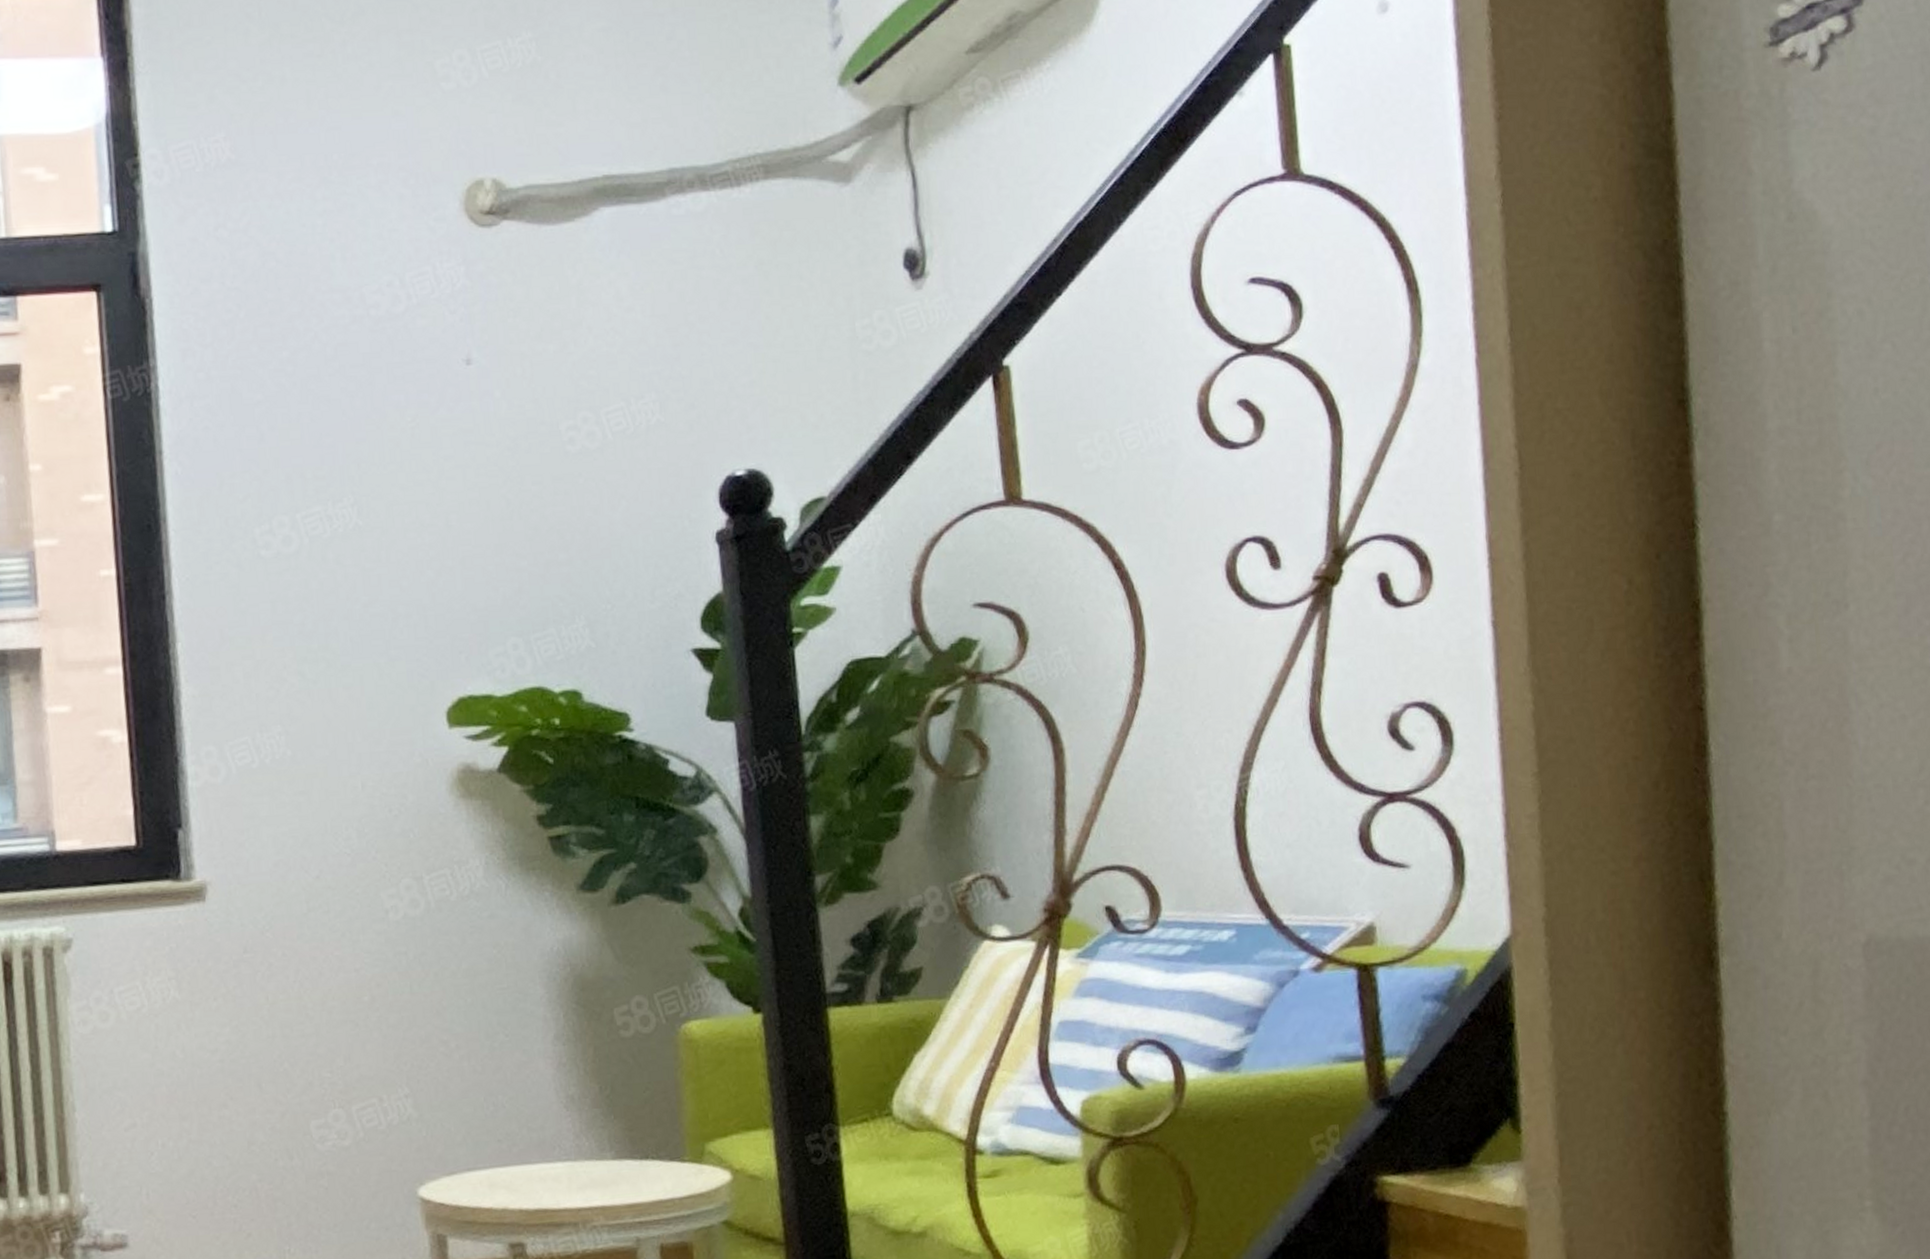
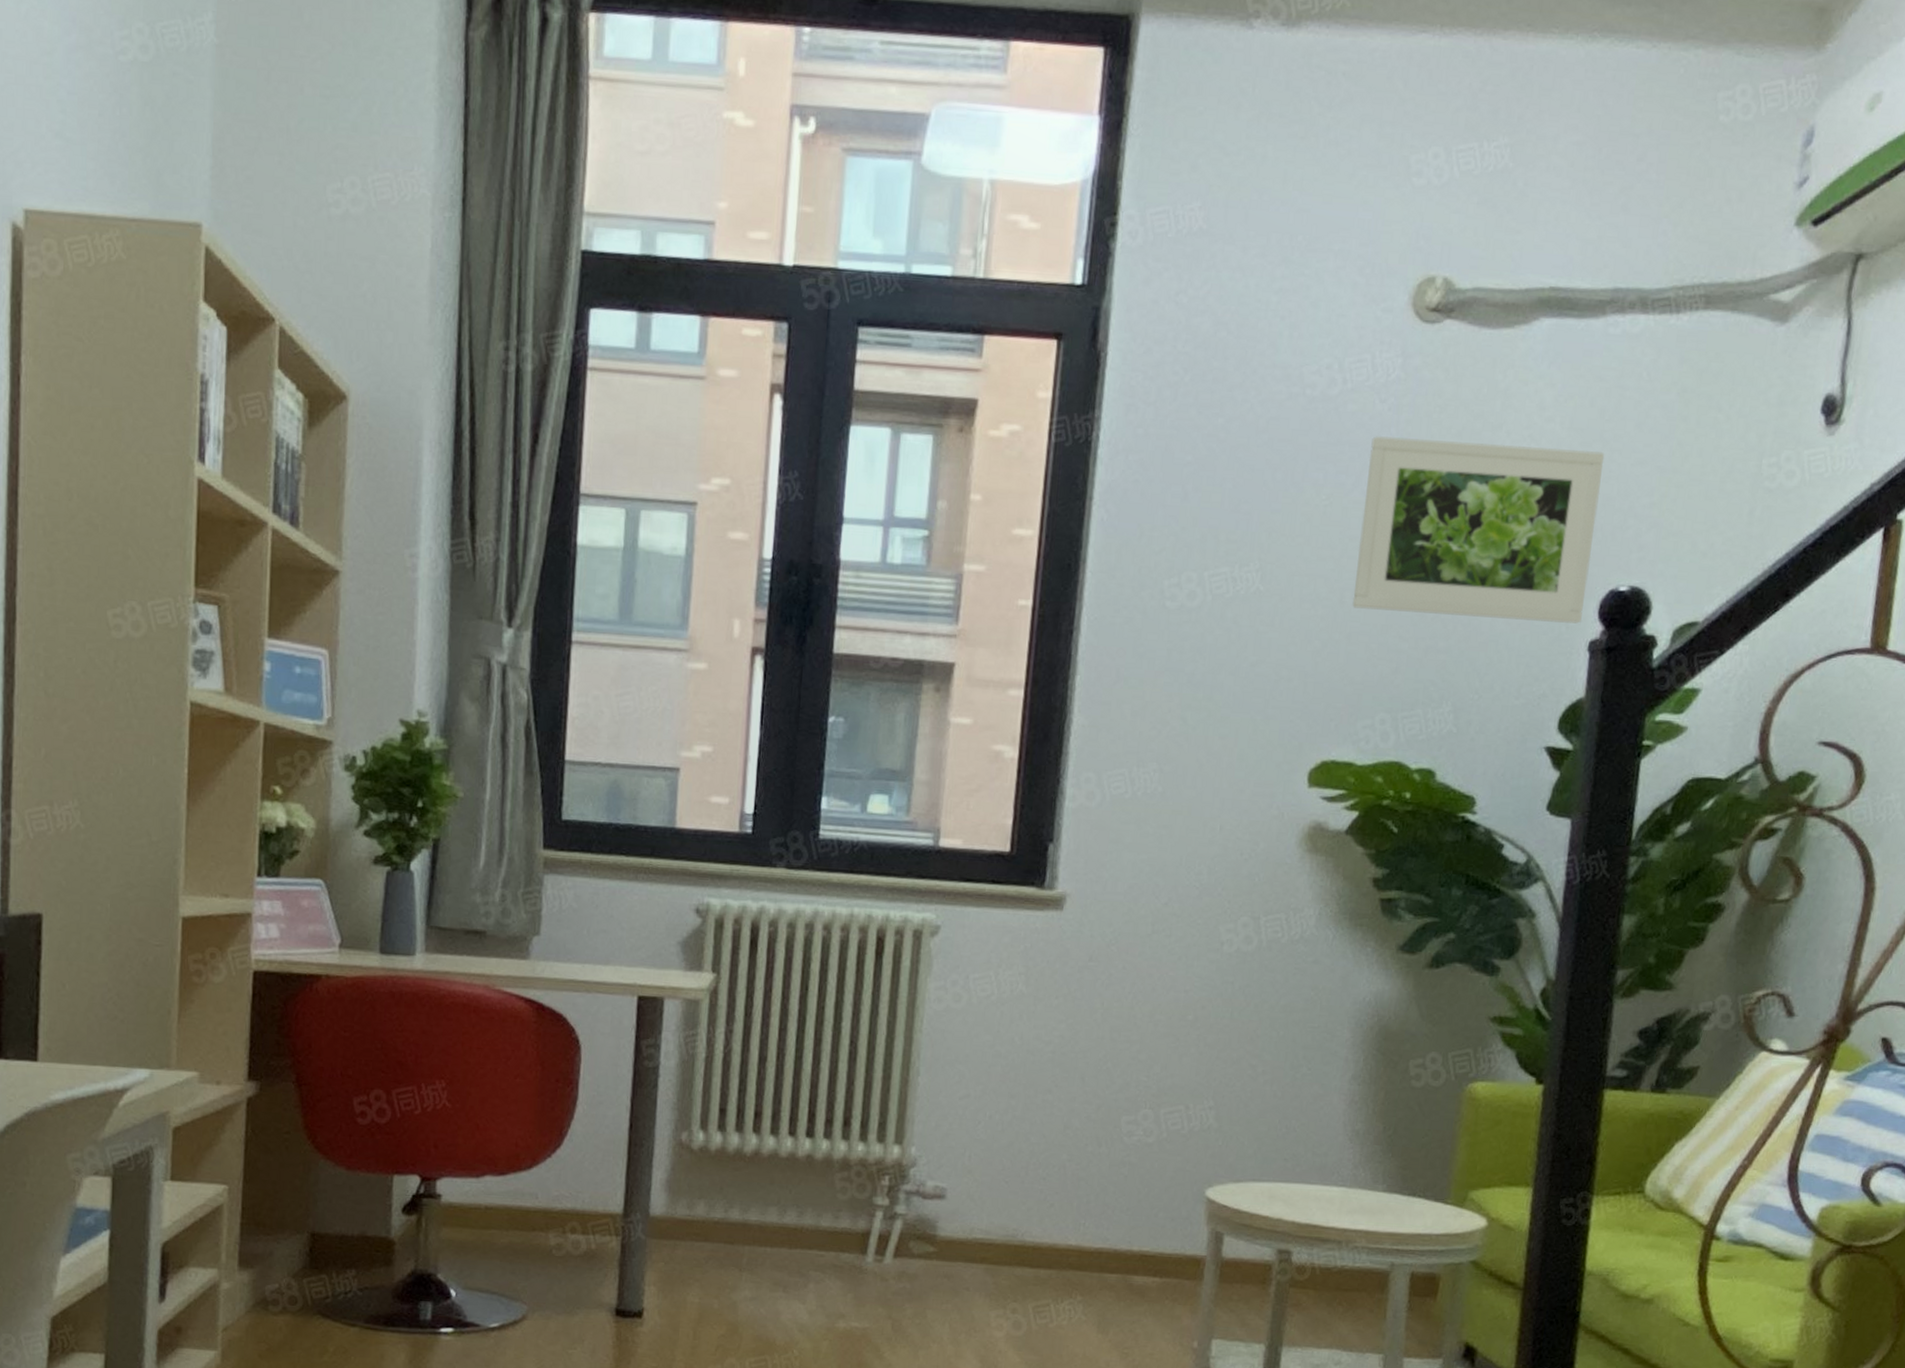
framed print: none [448,336,705,531] -> present [1352,436,1605,624]

